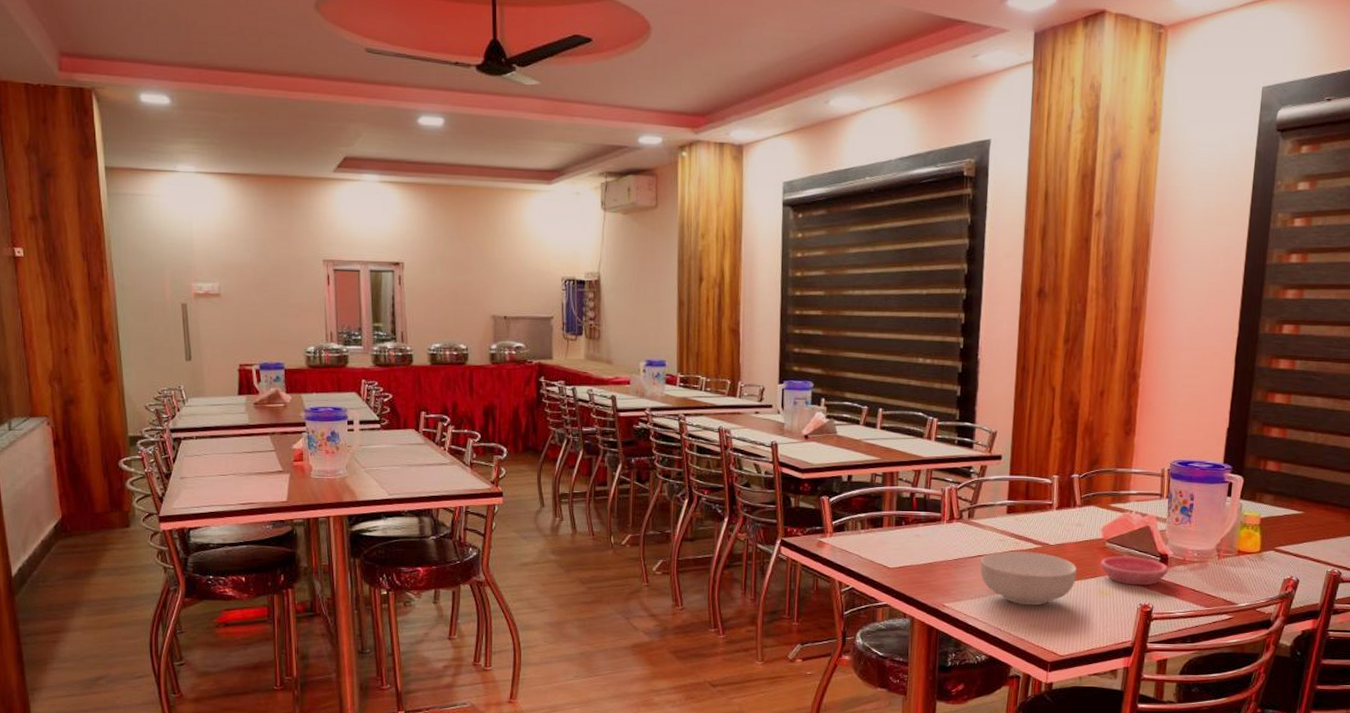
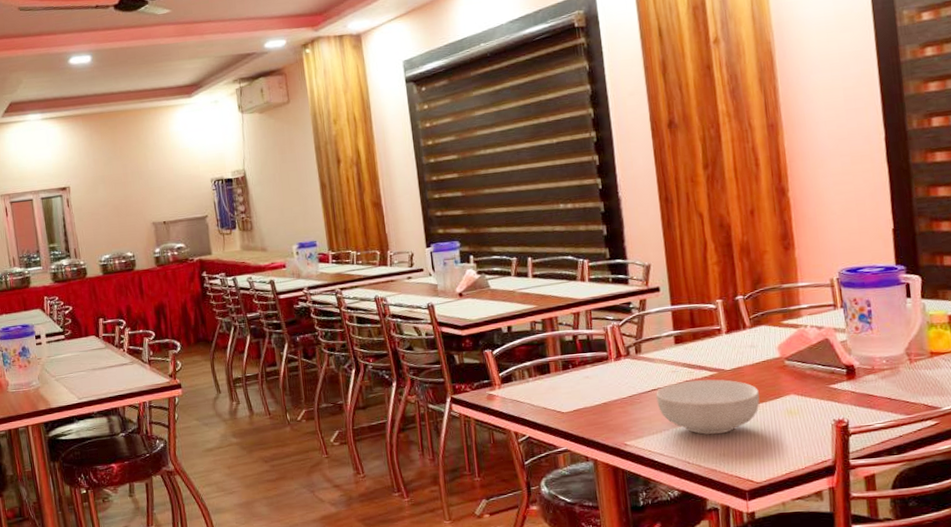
saucer: present [1100,556,1169,586] -> none [782,371,858,401]

